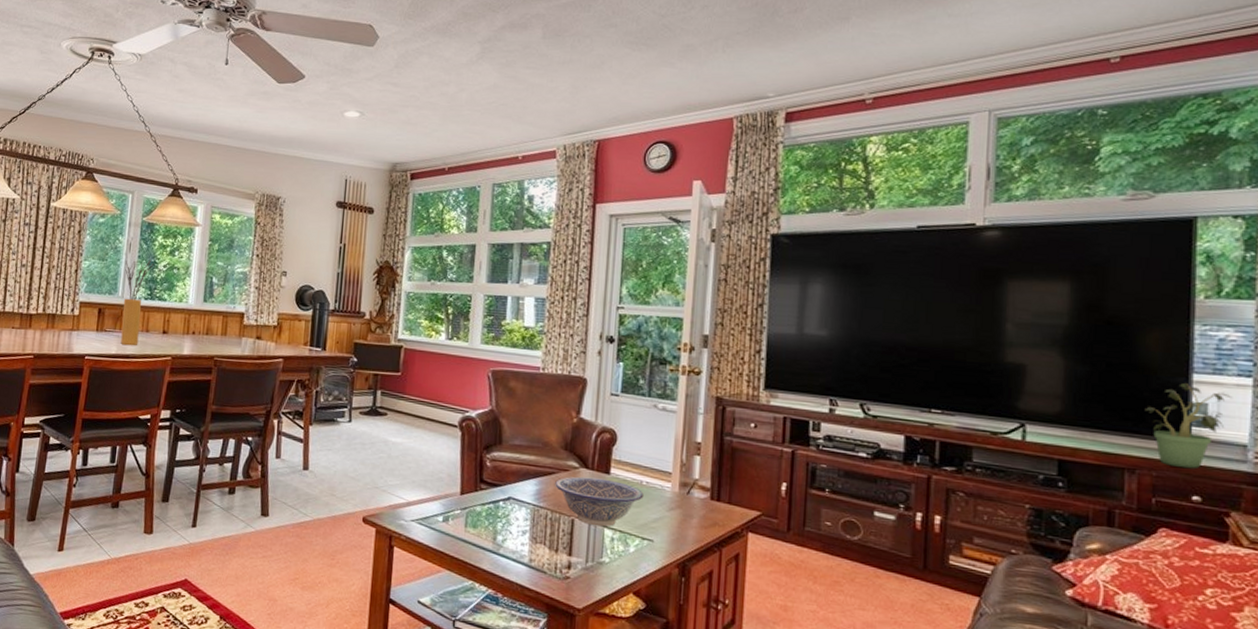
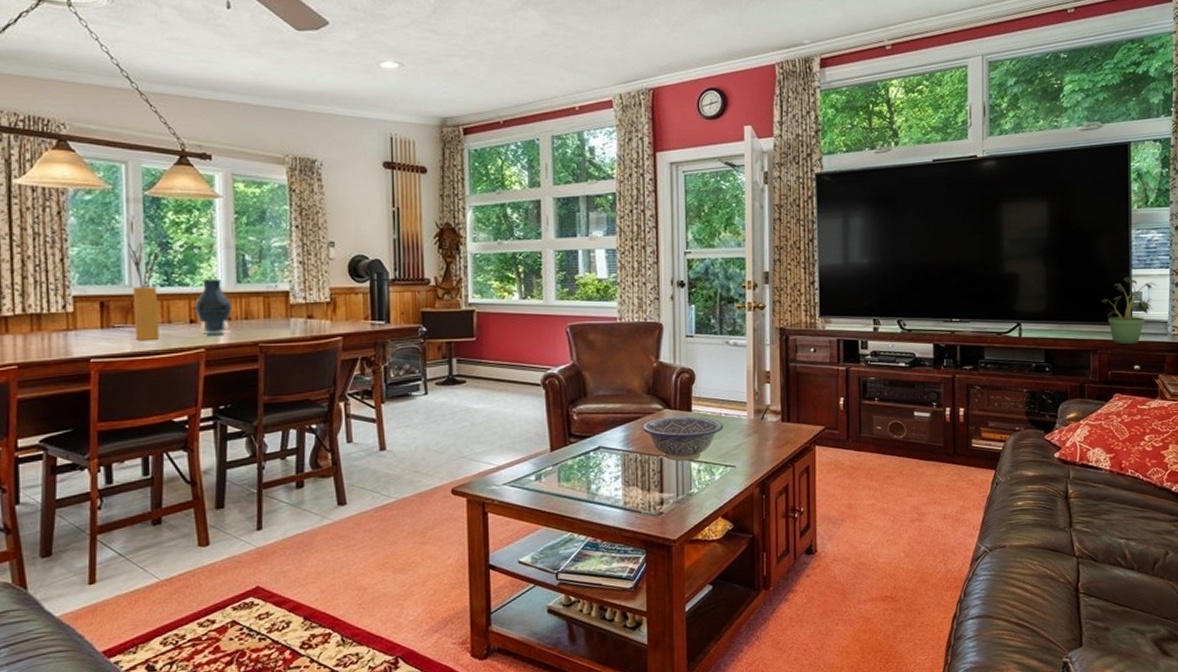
vase: none [168,296,198,348] -> present [194,279,233,337]

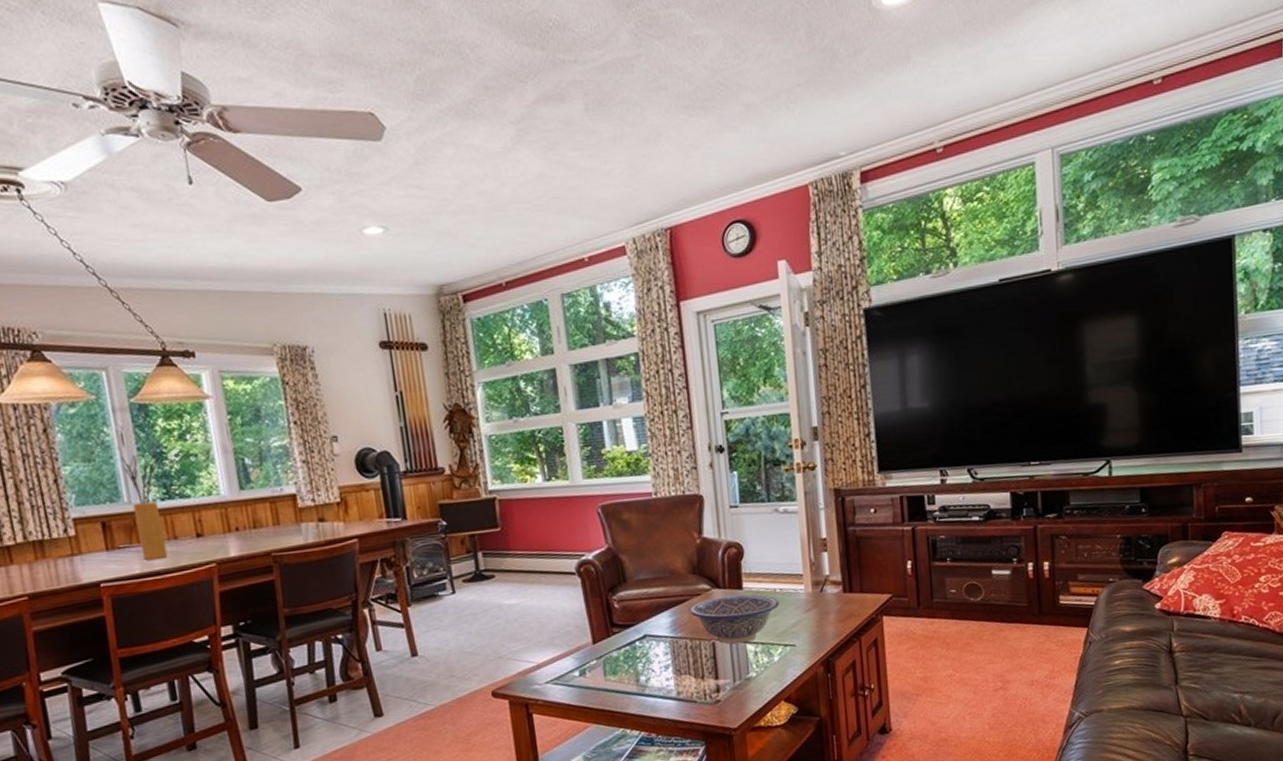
vase: present [194,279,233,337] -> none [199,487,239,551]
potted plant: present [1101,276,1158,345] -> none [1204,395,1271,475]

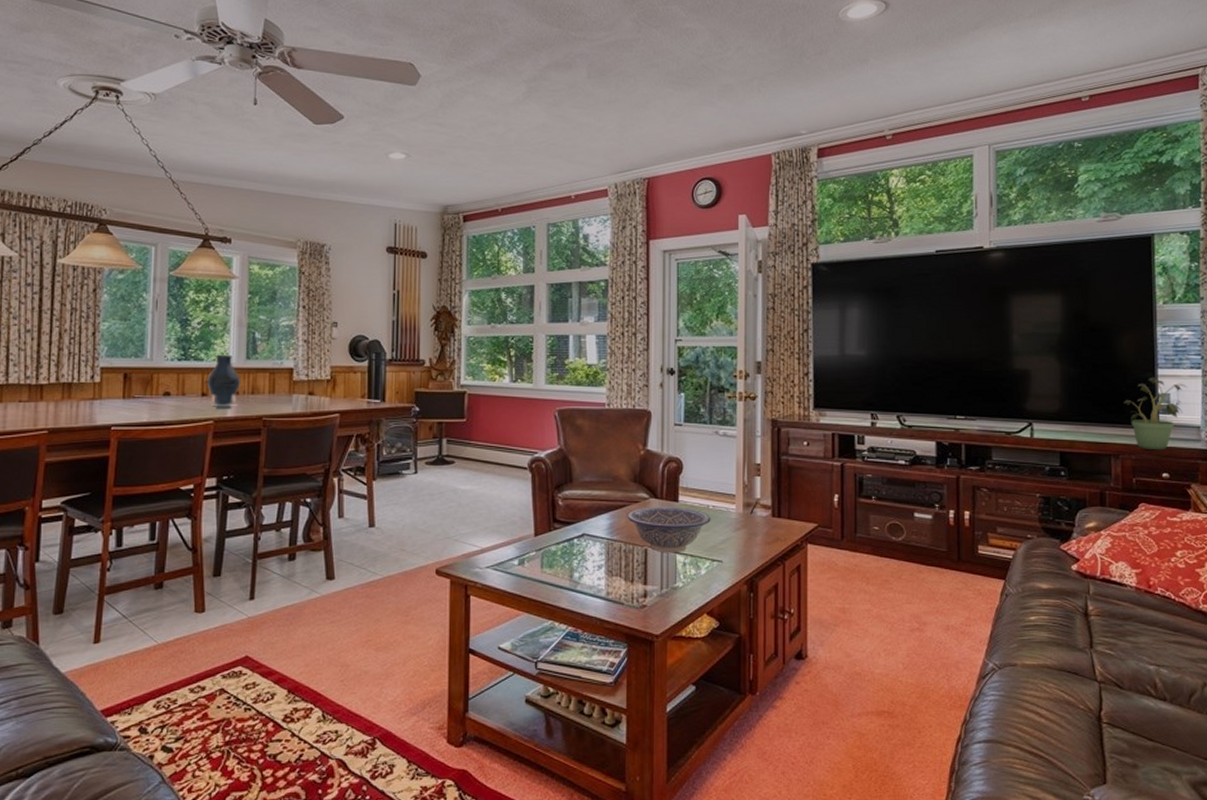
vase: present [122,450,168,561] -> none [152,317,186,412]
vase: none [199,487,239,551] -> present [207,354,241,410]
potted plant: none [1204,395,1271,475] -> present [1123,376,1188,451]

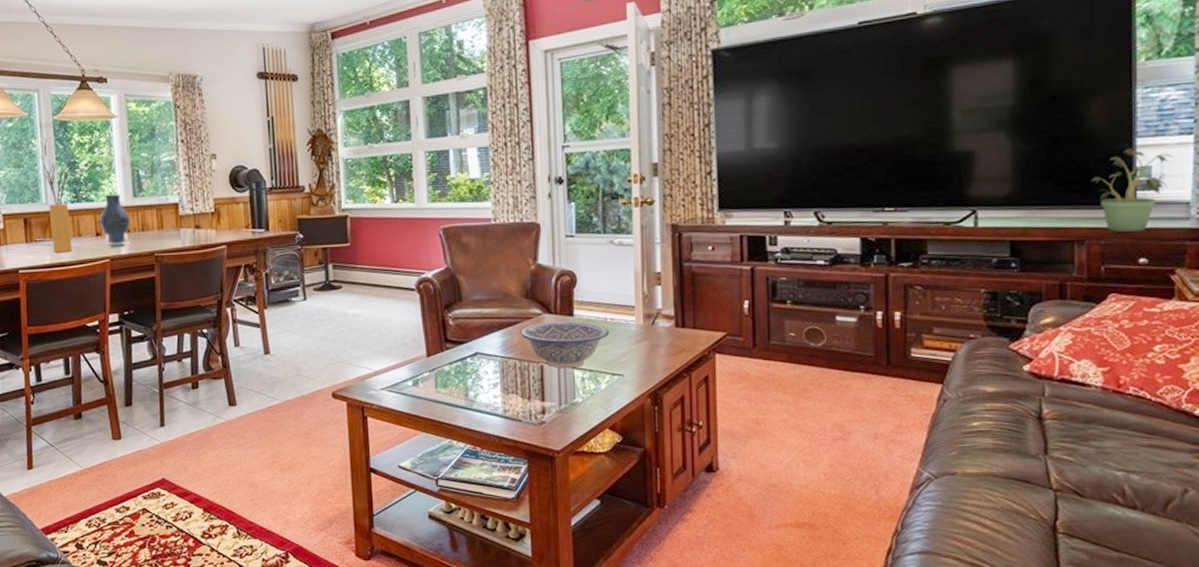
vase: none [152,317,186,412] -> present [44,160,74,254]

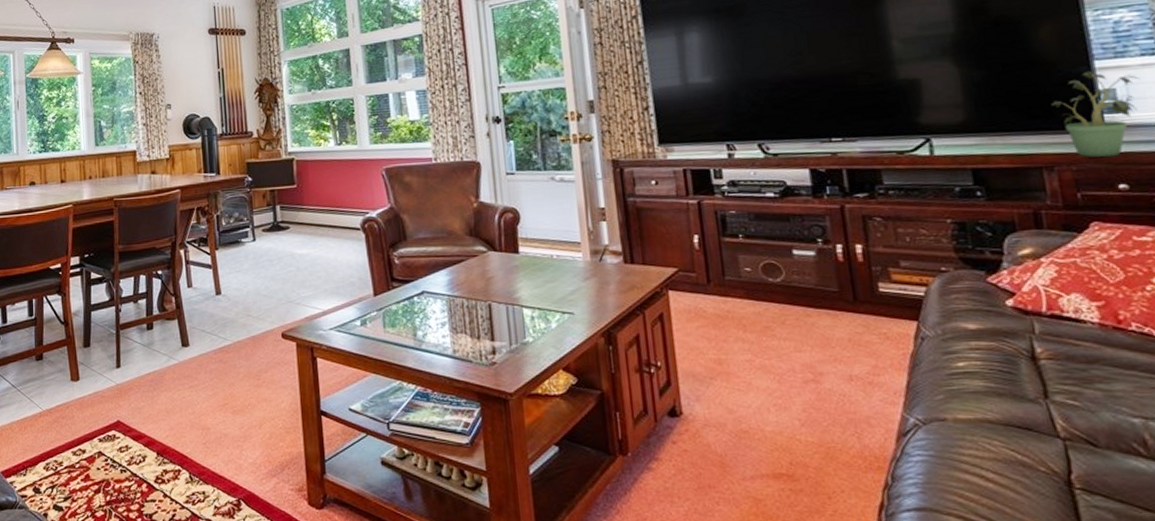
vase: present [44,160,74,254] -> none [16,114,43,200]
vase: present [99,194,131,248] -> none [64,144,93,194]
decorative bowl: present [520,321,609,369] -> none [466,258,557,308]

